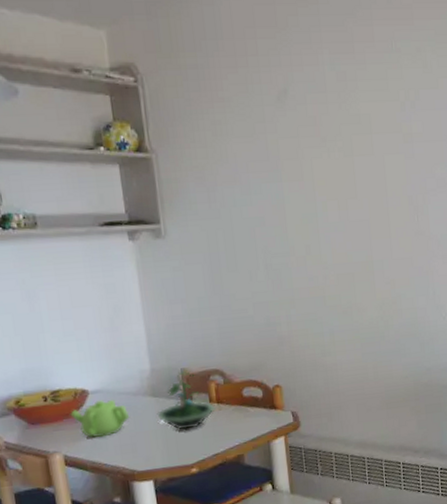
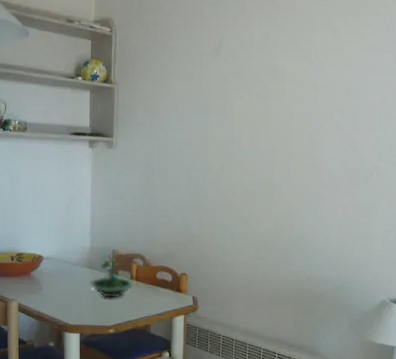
teapot: present [70,399,130,438] -> none [28,265,70,293]

